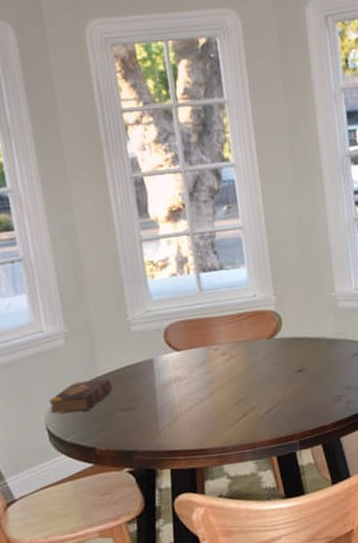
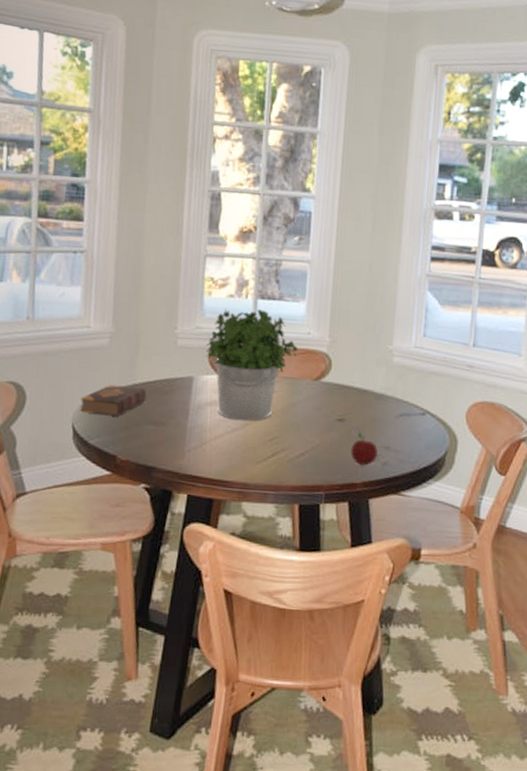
potted plant: none [160,282,248,391] -> present [206,308,298,421]
fruit: none [312,374,340,409] -> present [350,427,378,466]

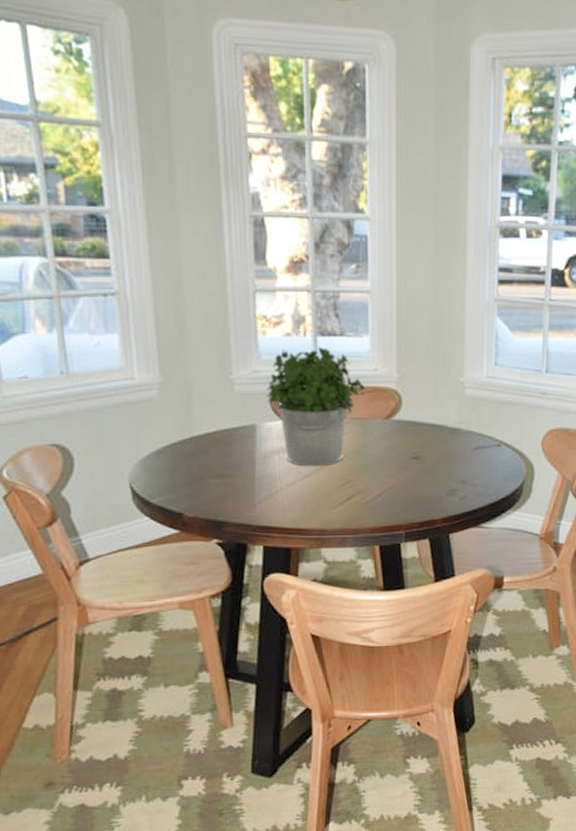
book: present [80,385,147,417] -> none [134,439,208,473]
fruit: present [350,427,378,466] -> none [428,464,455,502]

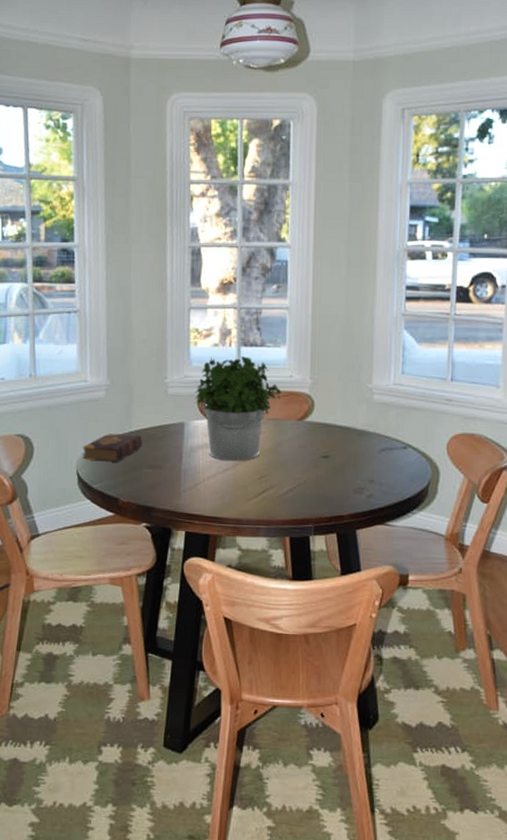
book: none [134,439,208,473] -> present [82,433,143,462]

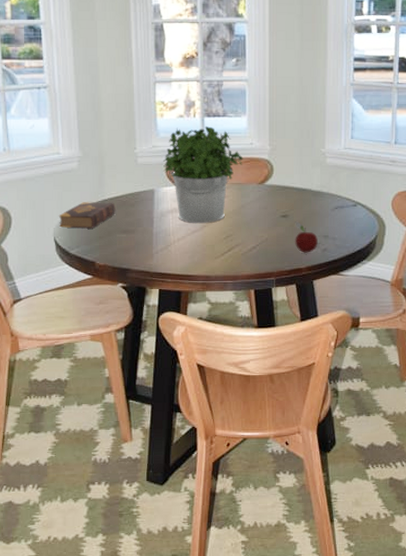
fruit: none [336,463,362,499] -> present [295,221,318,253]

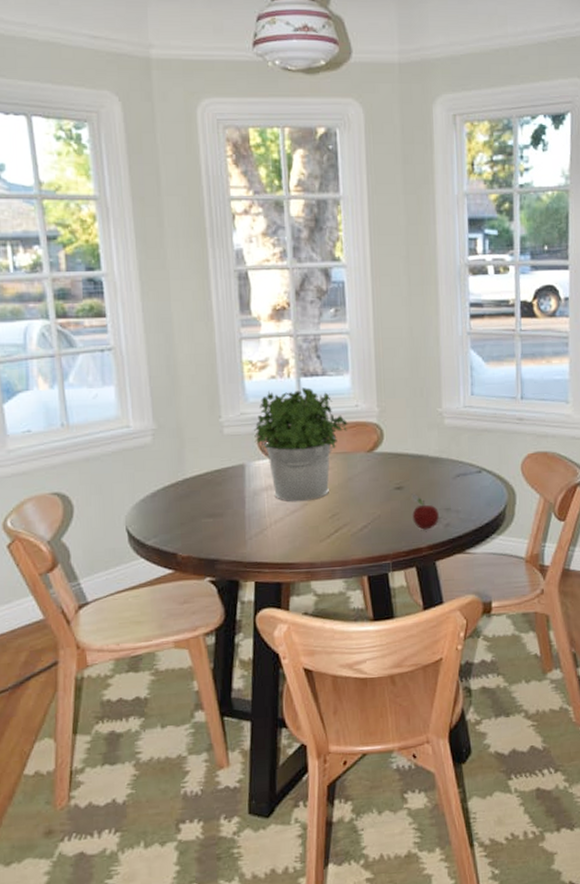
book: present [58,202,116,229] -> none [130,481,199,515]

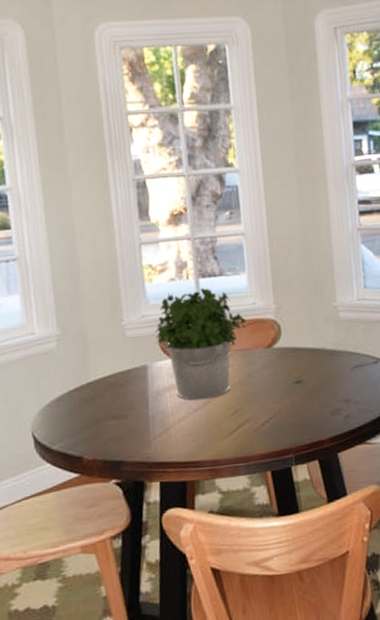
fruit: present [411,493,439,530] -> none [311,386,339,422]

